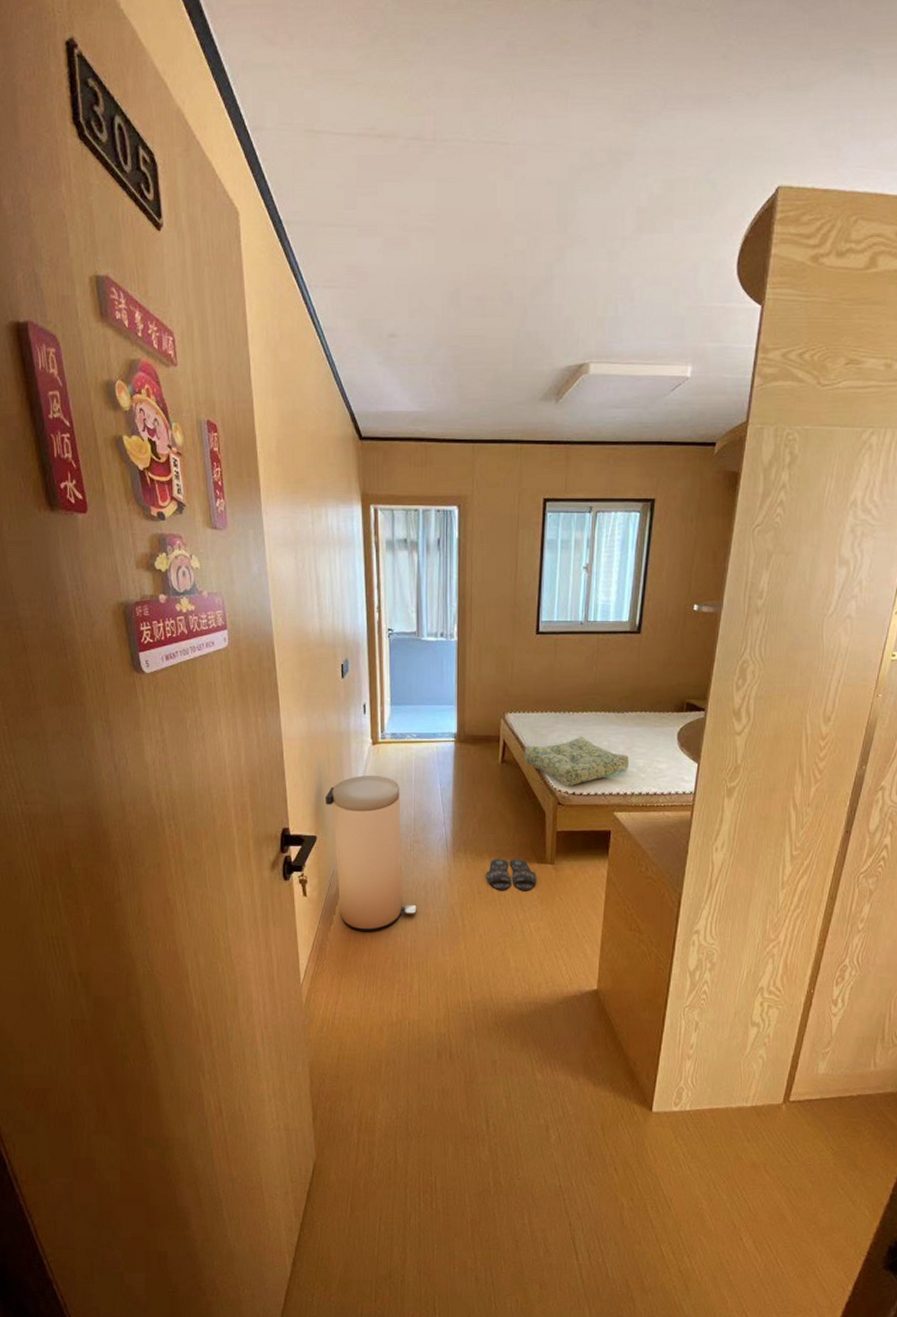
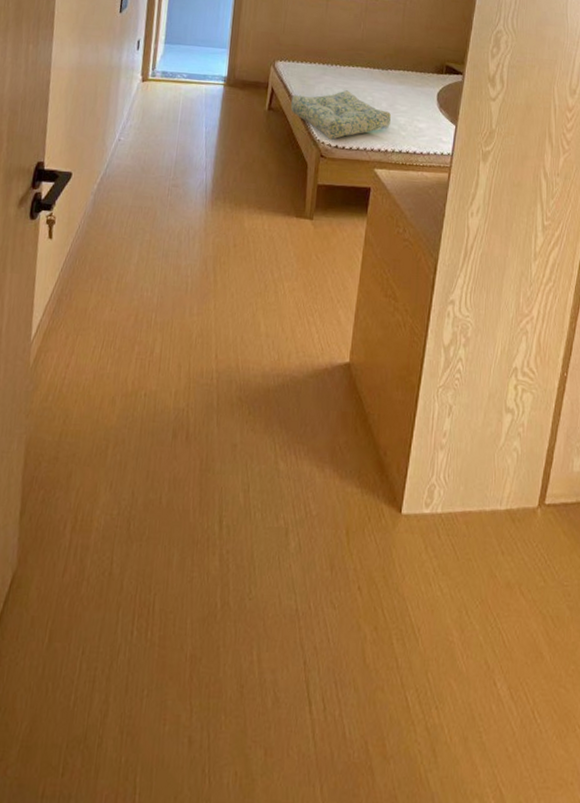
pedal bin: present [326,776,417,932] -> none [85,112,169,284]
slippers: present [485,858,537,891] -> none [243,209,295,248]

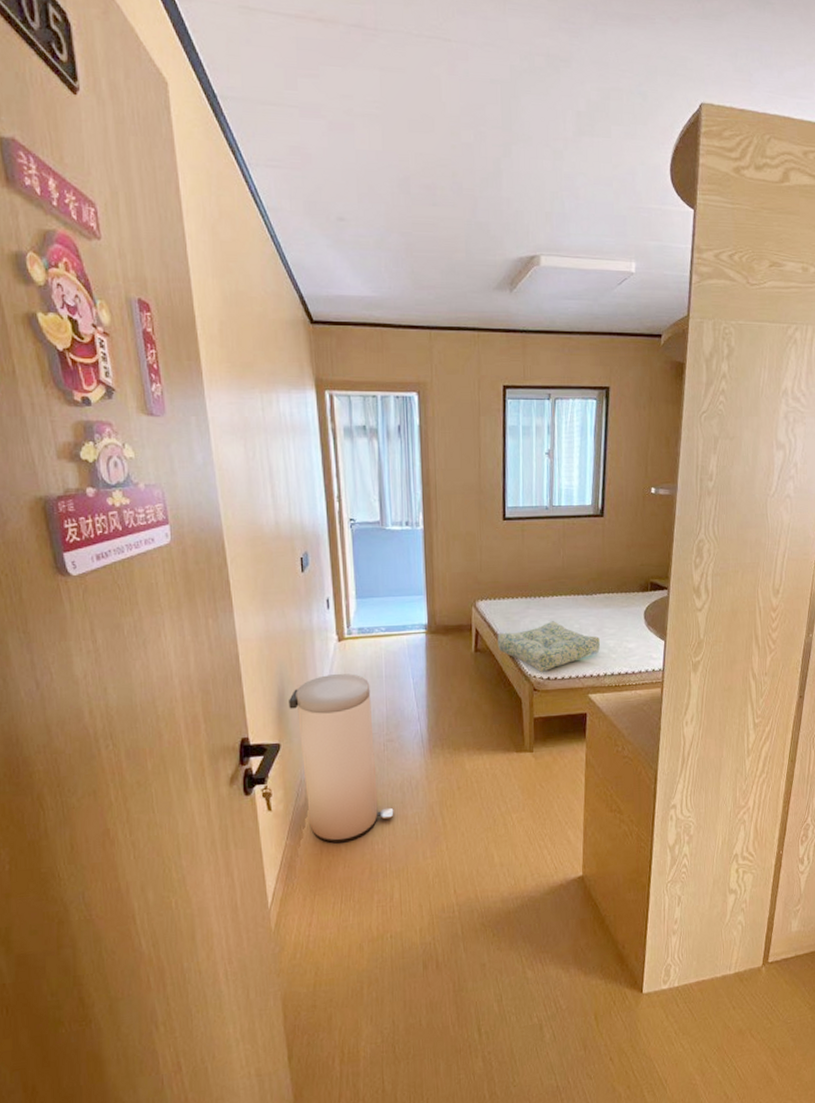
pedal bin: none [85,112,169,284] -> present [289,674,394,844]

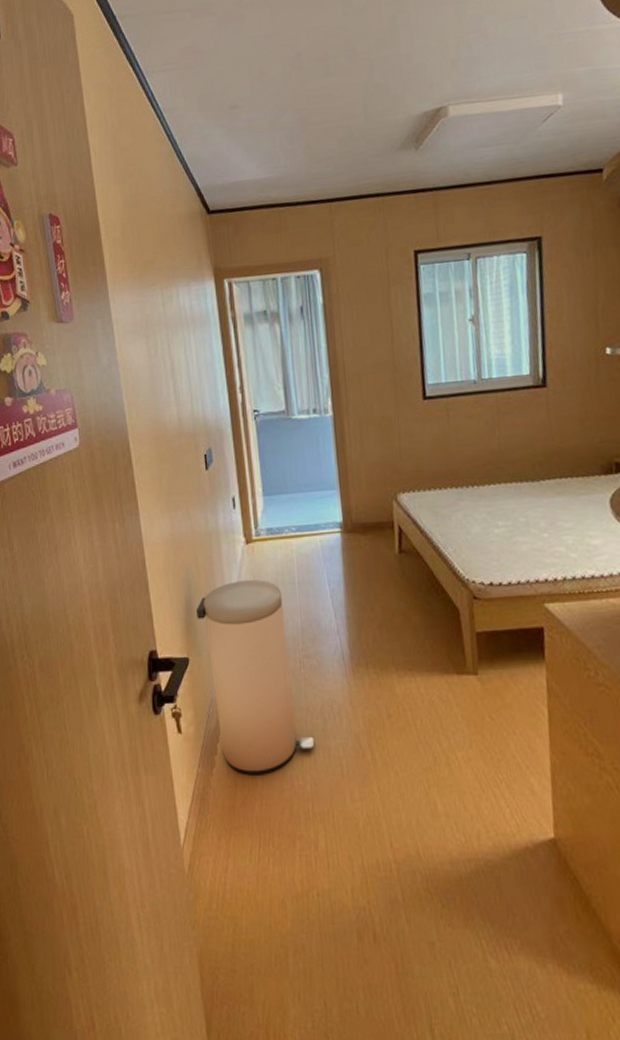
seat cushion: present [498,621,600,672] -> none [425,514,555,577]

